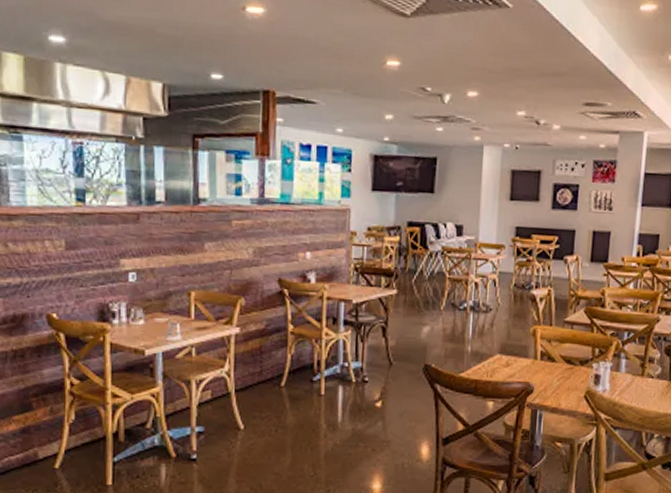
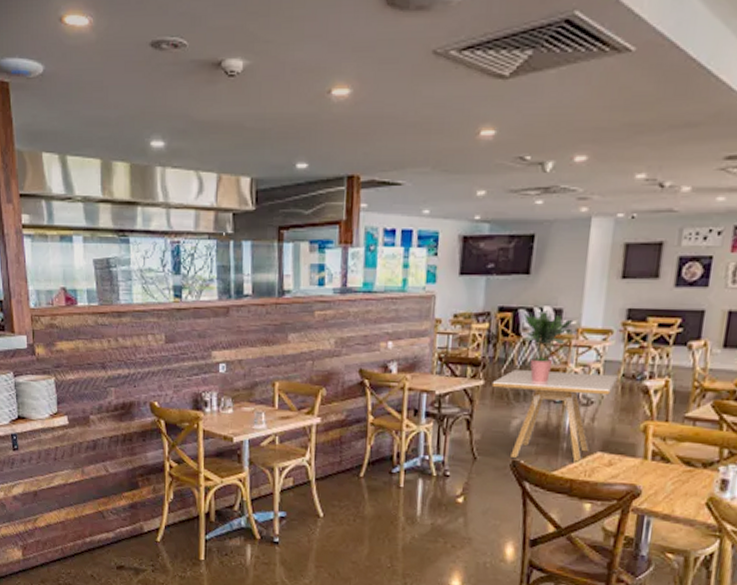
dining table: none [404,280,511,365] -> present [491,370,619,463]
potted plant: none [431,226,472,292] -> present [524,310,574,383]

